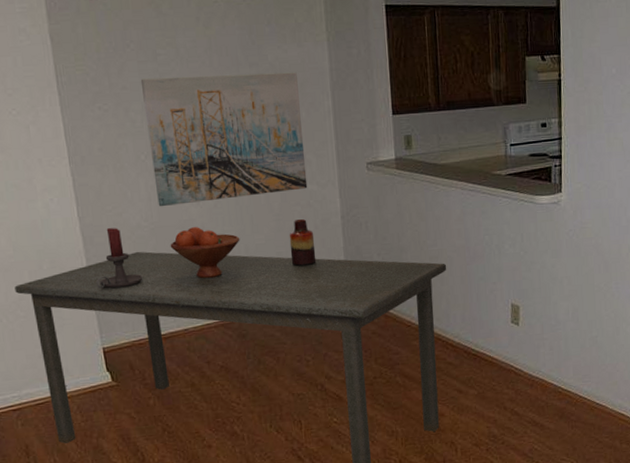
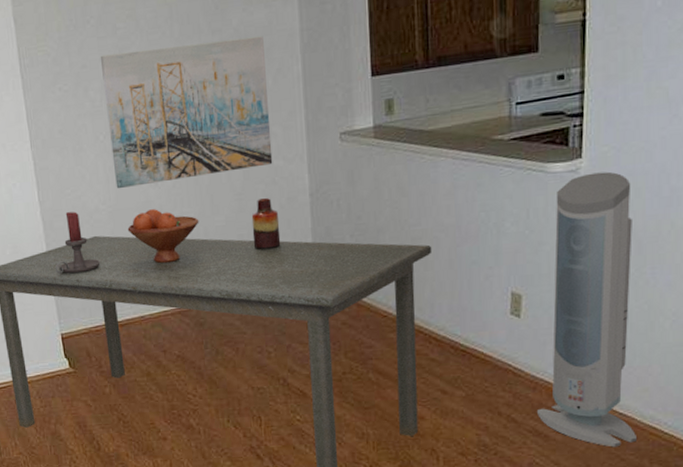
air purifier: none [534,204,611,432] -> present [537,171,638,447]

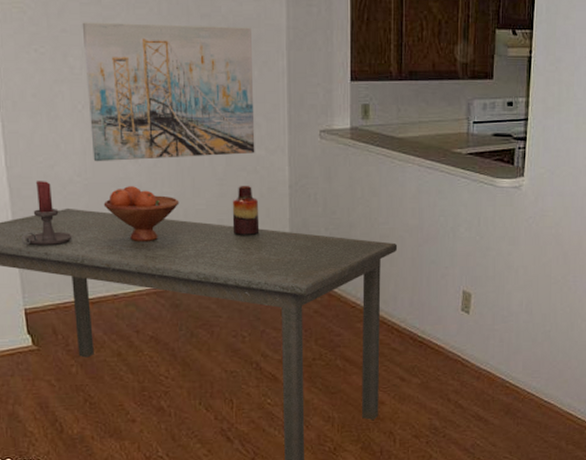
air purifier: present [537,171,638,447] -> none [480,191,561,431]

